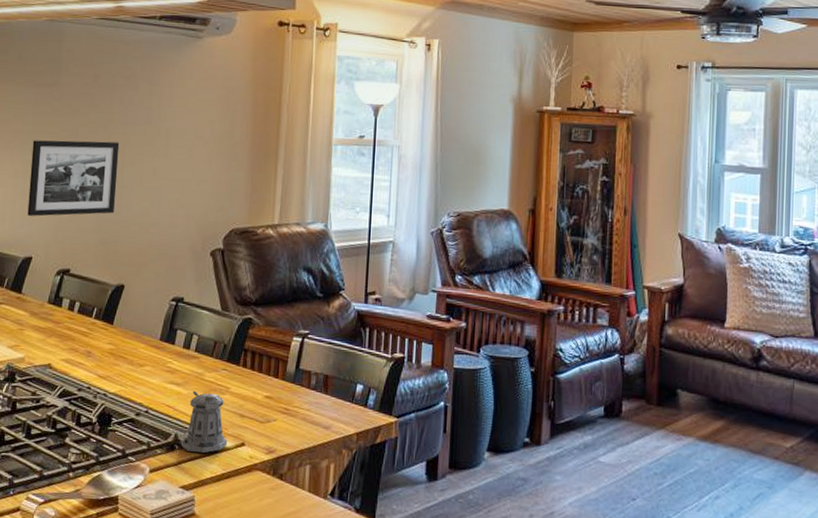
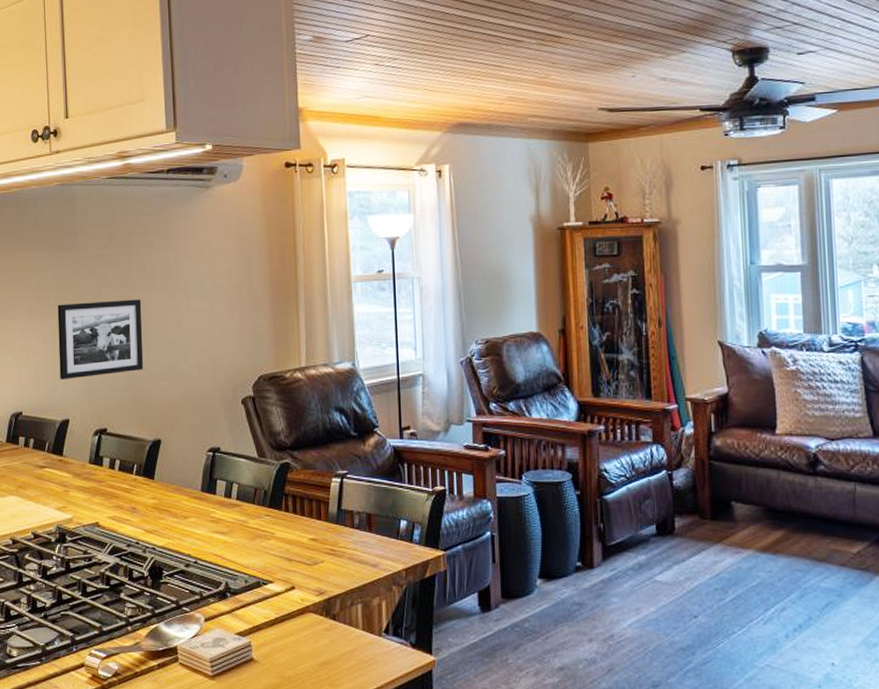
pepper shaker: present [180,390,228,454] -> none [232,538,278,600]

